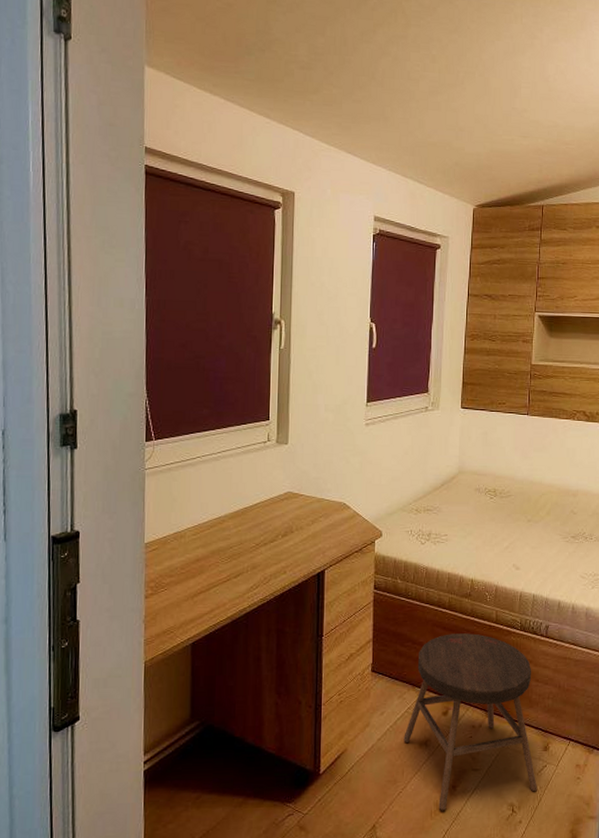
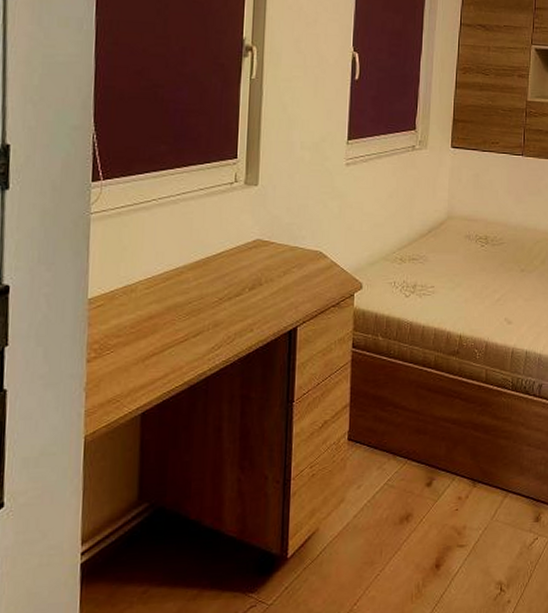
stool: present [403,633,537,811] -> none [382,395,528,594]

